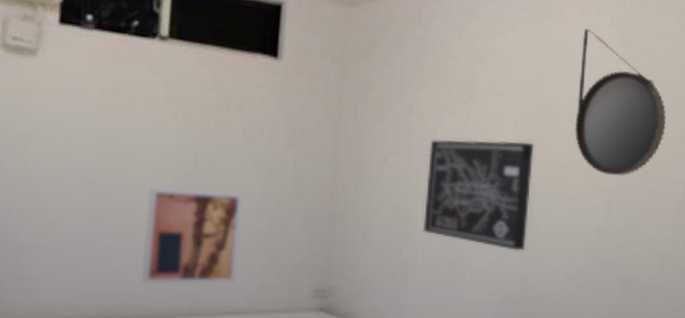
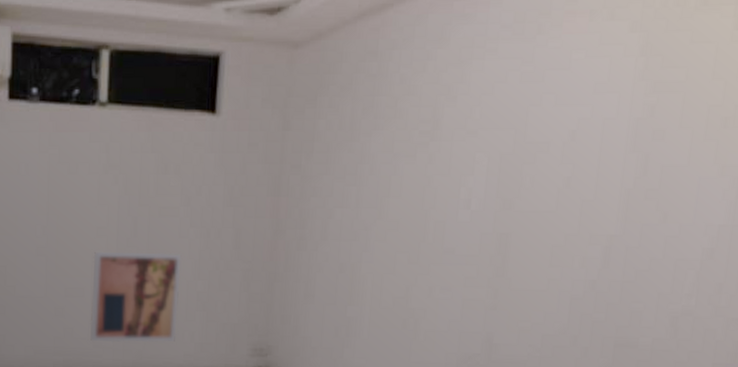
wall art: present [423,139,534,251] -> none [371,186,512,309]
home mirror: present [575,28,667,176] -> none [567,40,702,220]

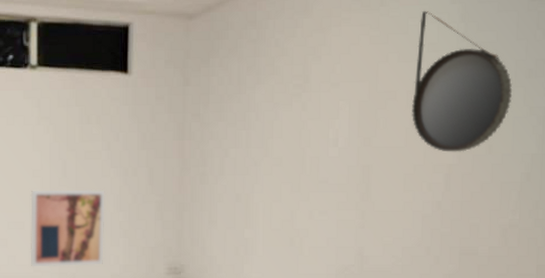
home mirror: none [567,40,702,220] -> present [412,10,513,152]

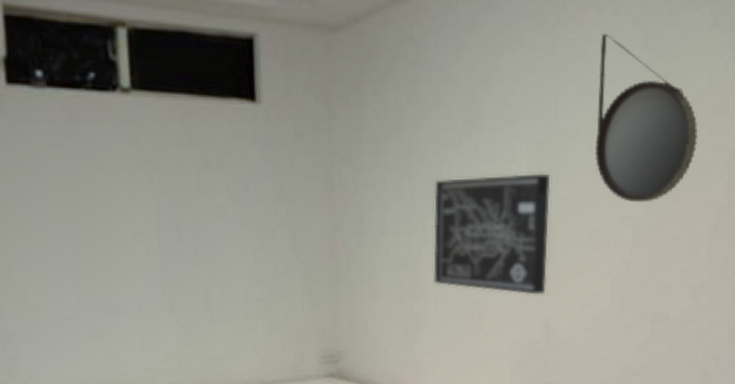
wall art: present [30,189,105,267] -> none [132,257,239,365]
wall art: none [263,127,370,228] -> present [433,173,551,295]

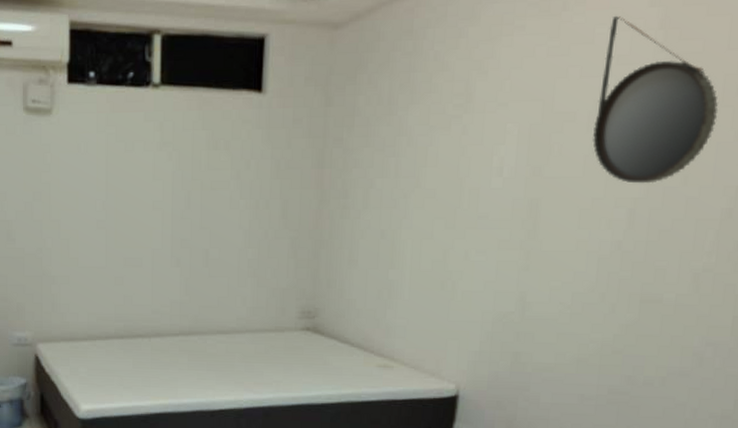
wall art: present [433,173,551,295] -> none [411,154,541,270]

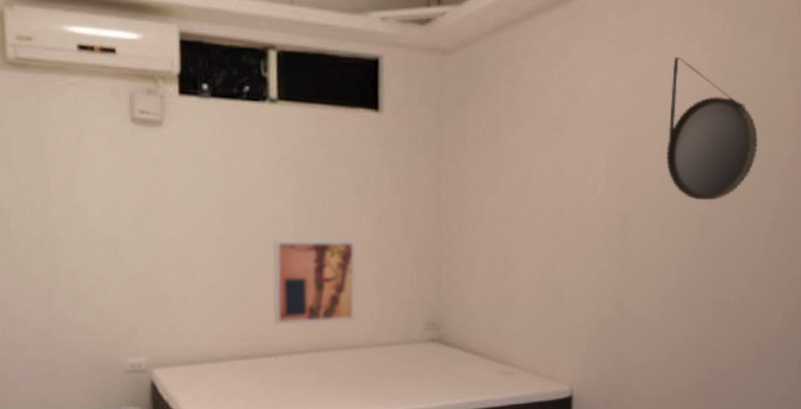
wall art: none [148,223,233,309] -> present [272,238,357,326]

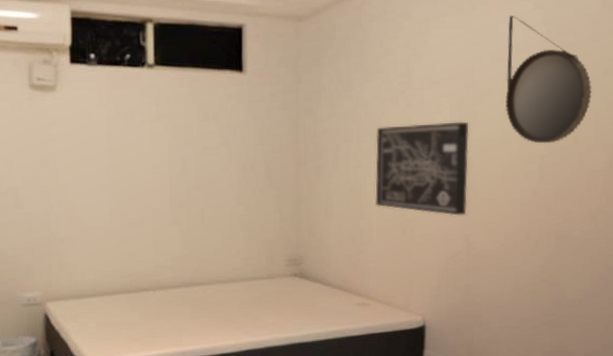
wall art: present [272,238,357,326] -> none [150,184,225,263]
wall art: none [523,174,627,278] -> present [375,121,469,216]

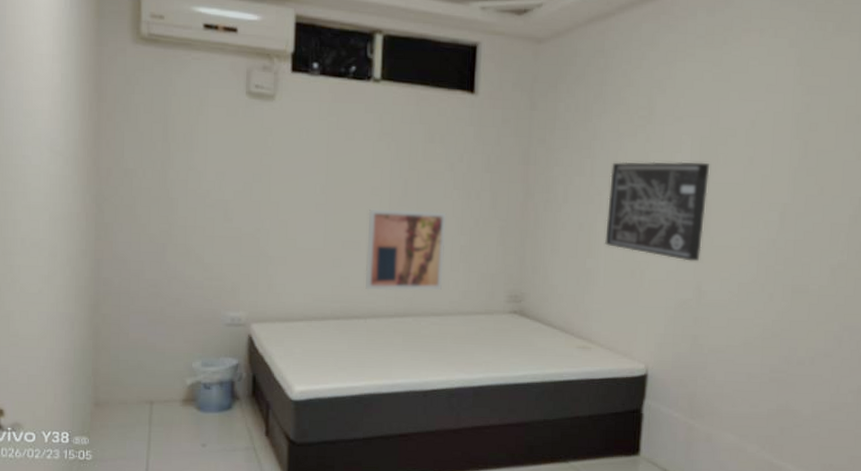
wall art: none [150,184,225,263] -> present [365,210,447,291]
home mirror: present [505,15,592,144] -> none [750,51,843,192]

